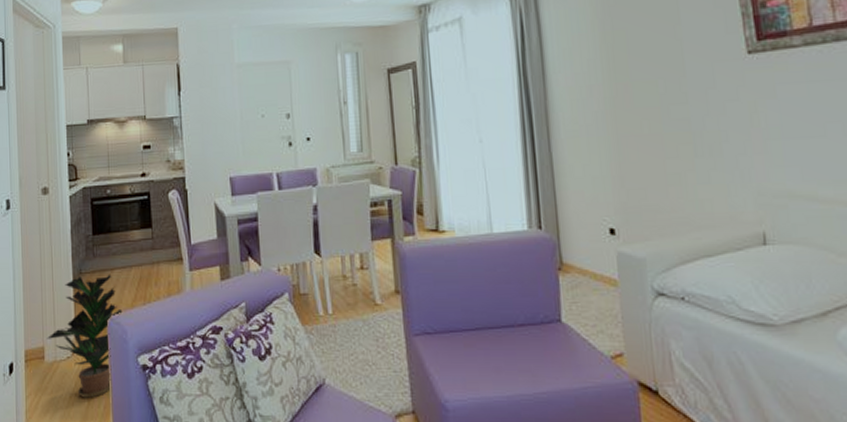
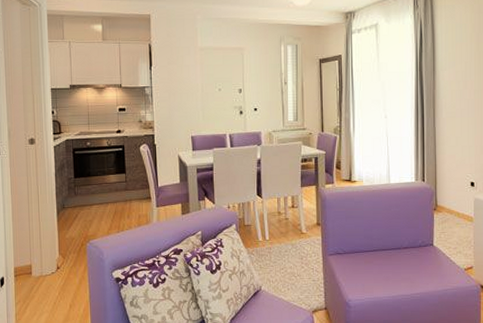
potted plant: present [46,275,123,398] -> none [33,209,100,303]

